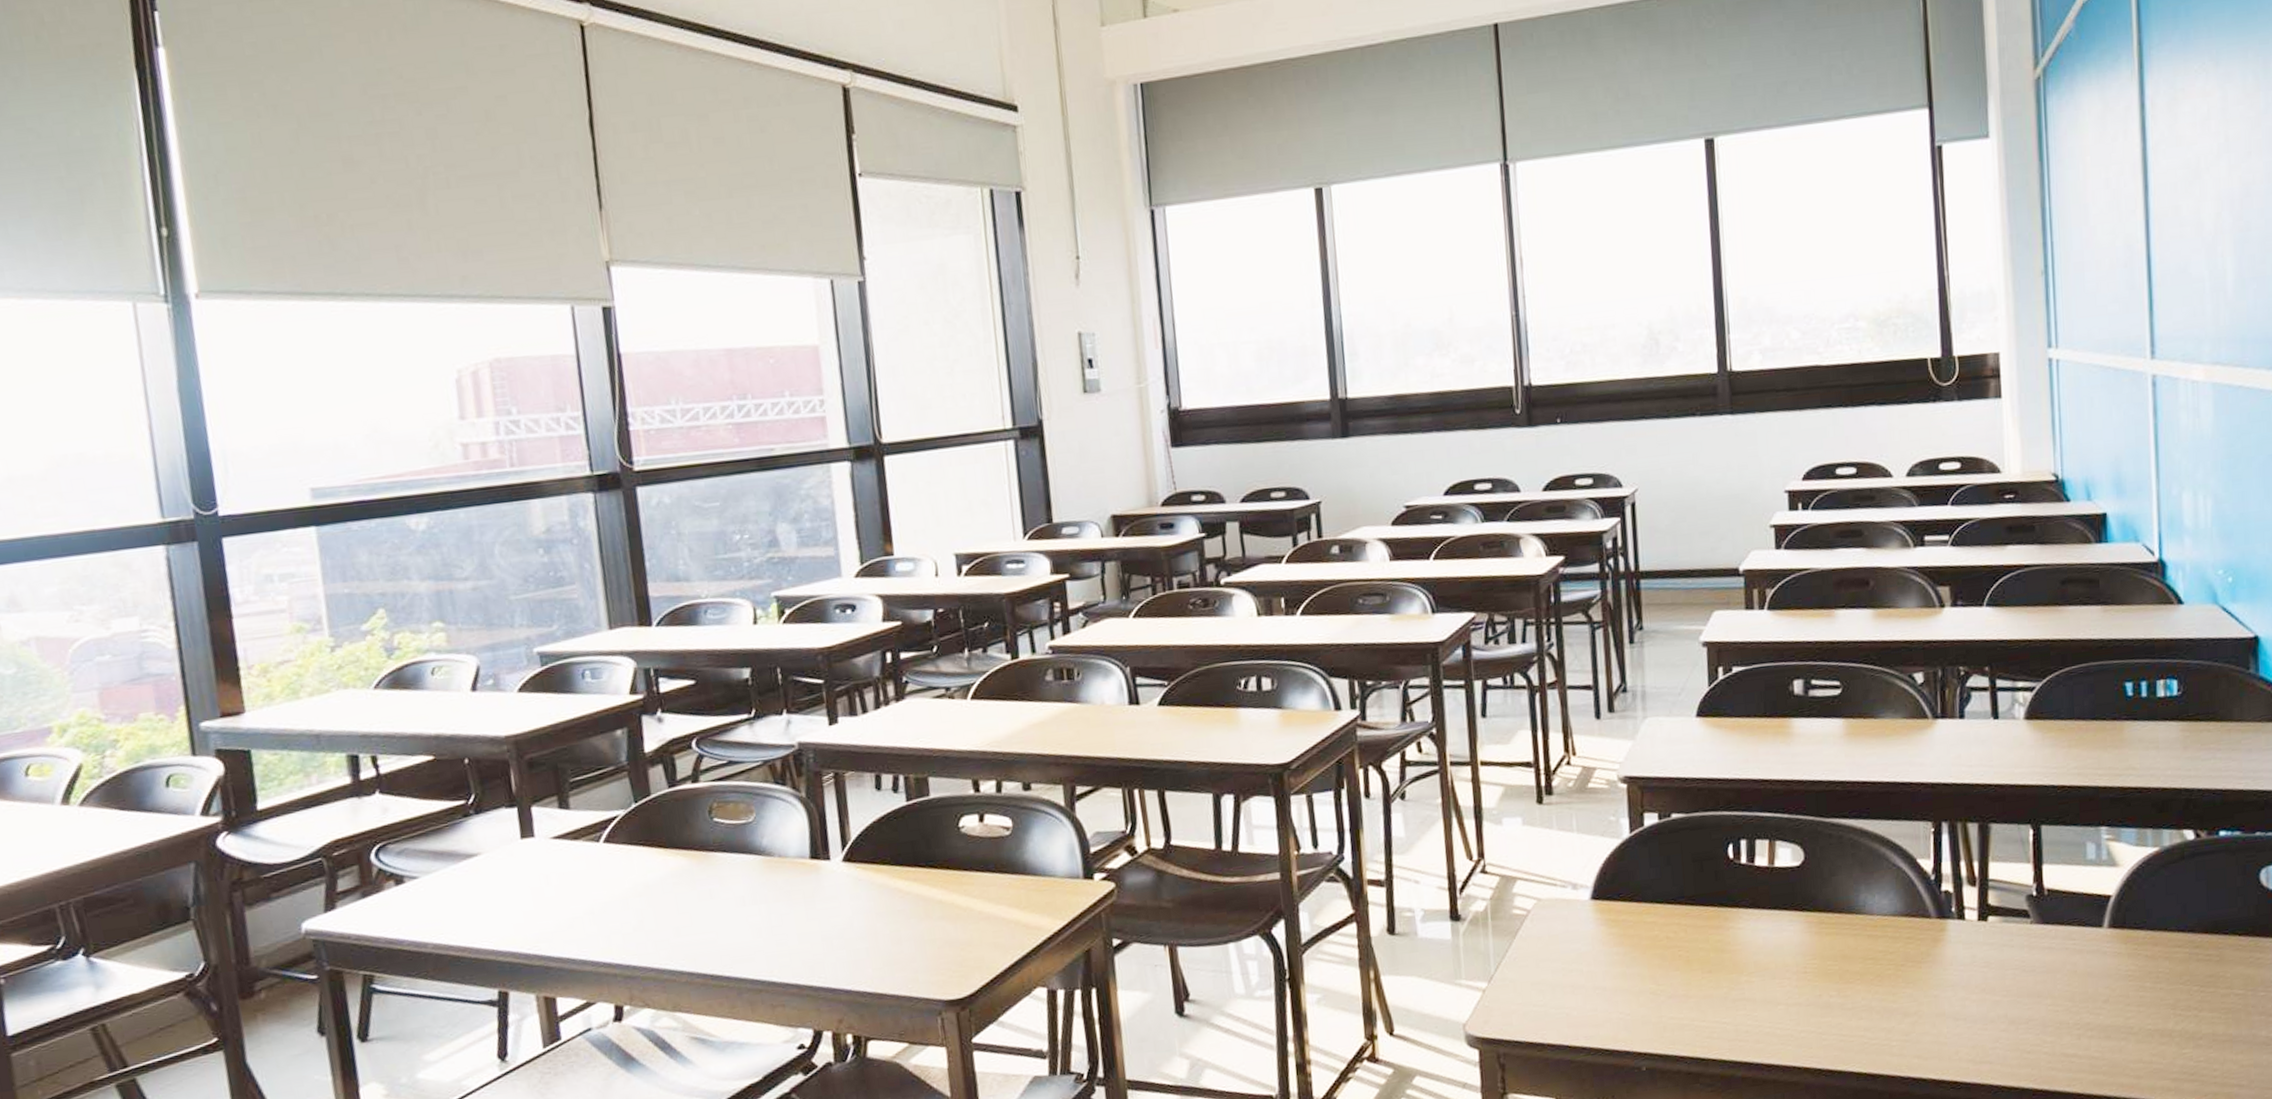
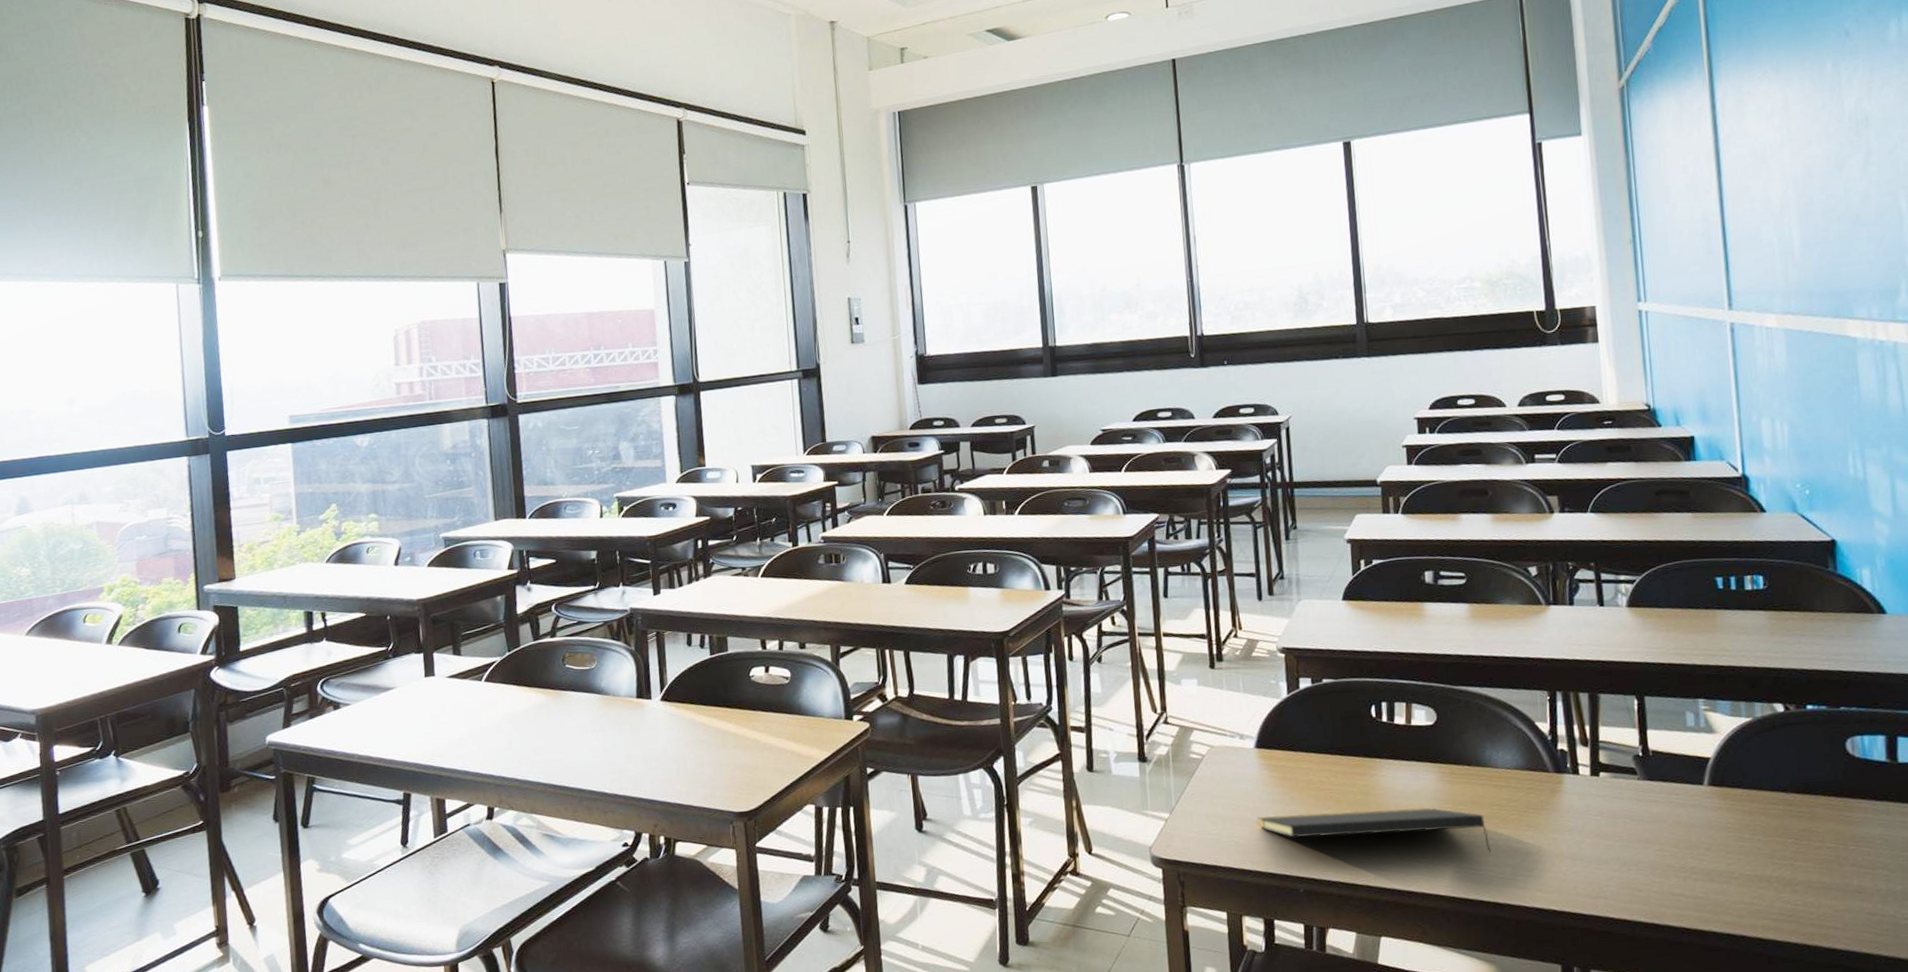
notepad: none [1593,964,1864,1015] -> present [1257,808,1491,852]

